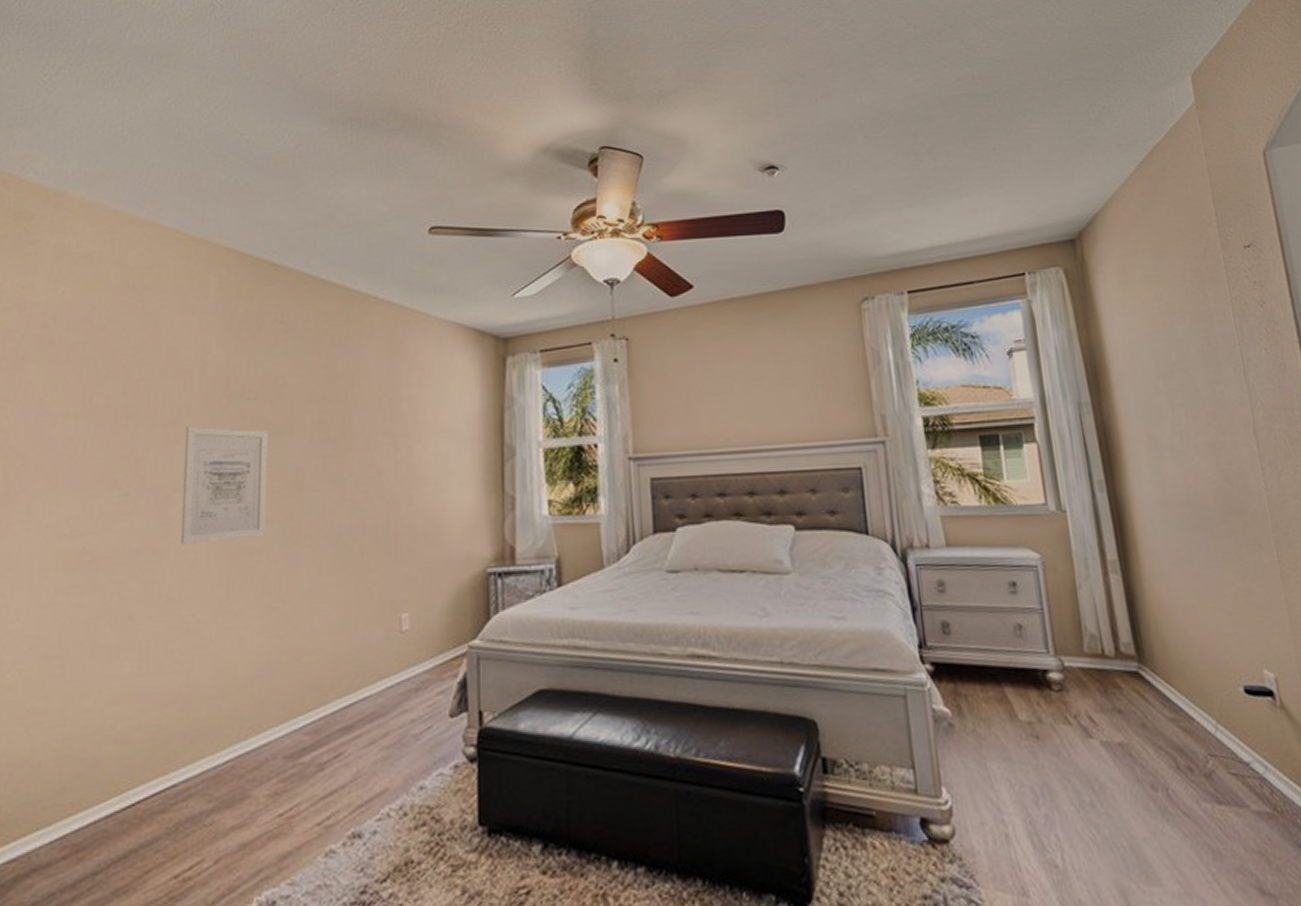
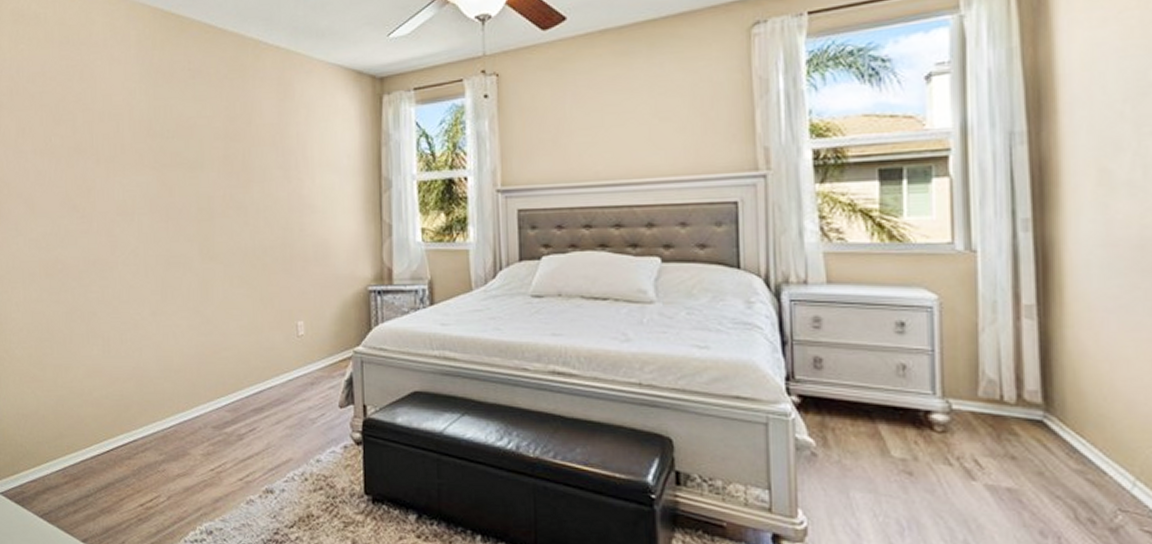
wall art: present [181,426,269,545] -> none [121,161,188,258]

